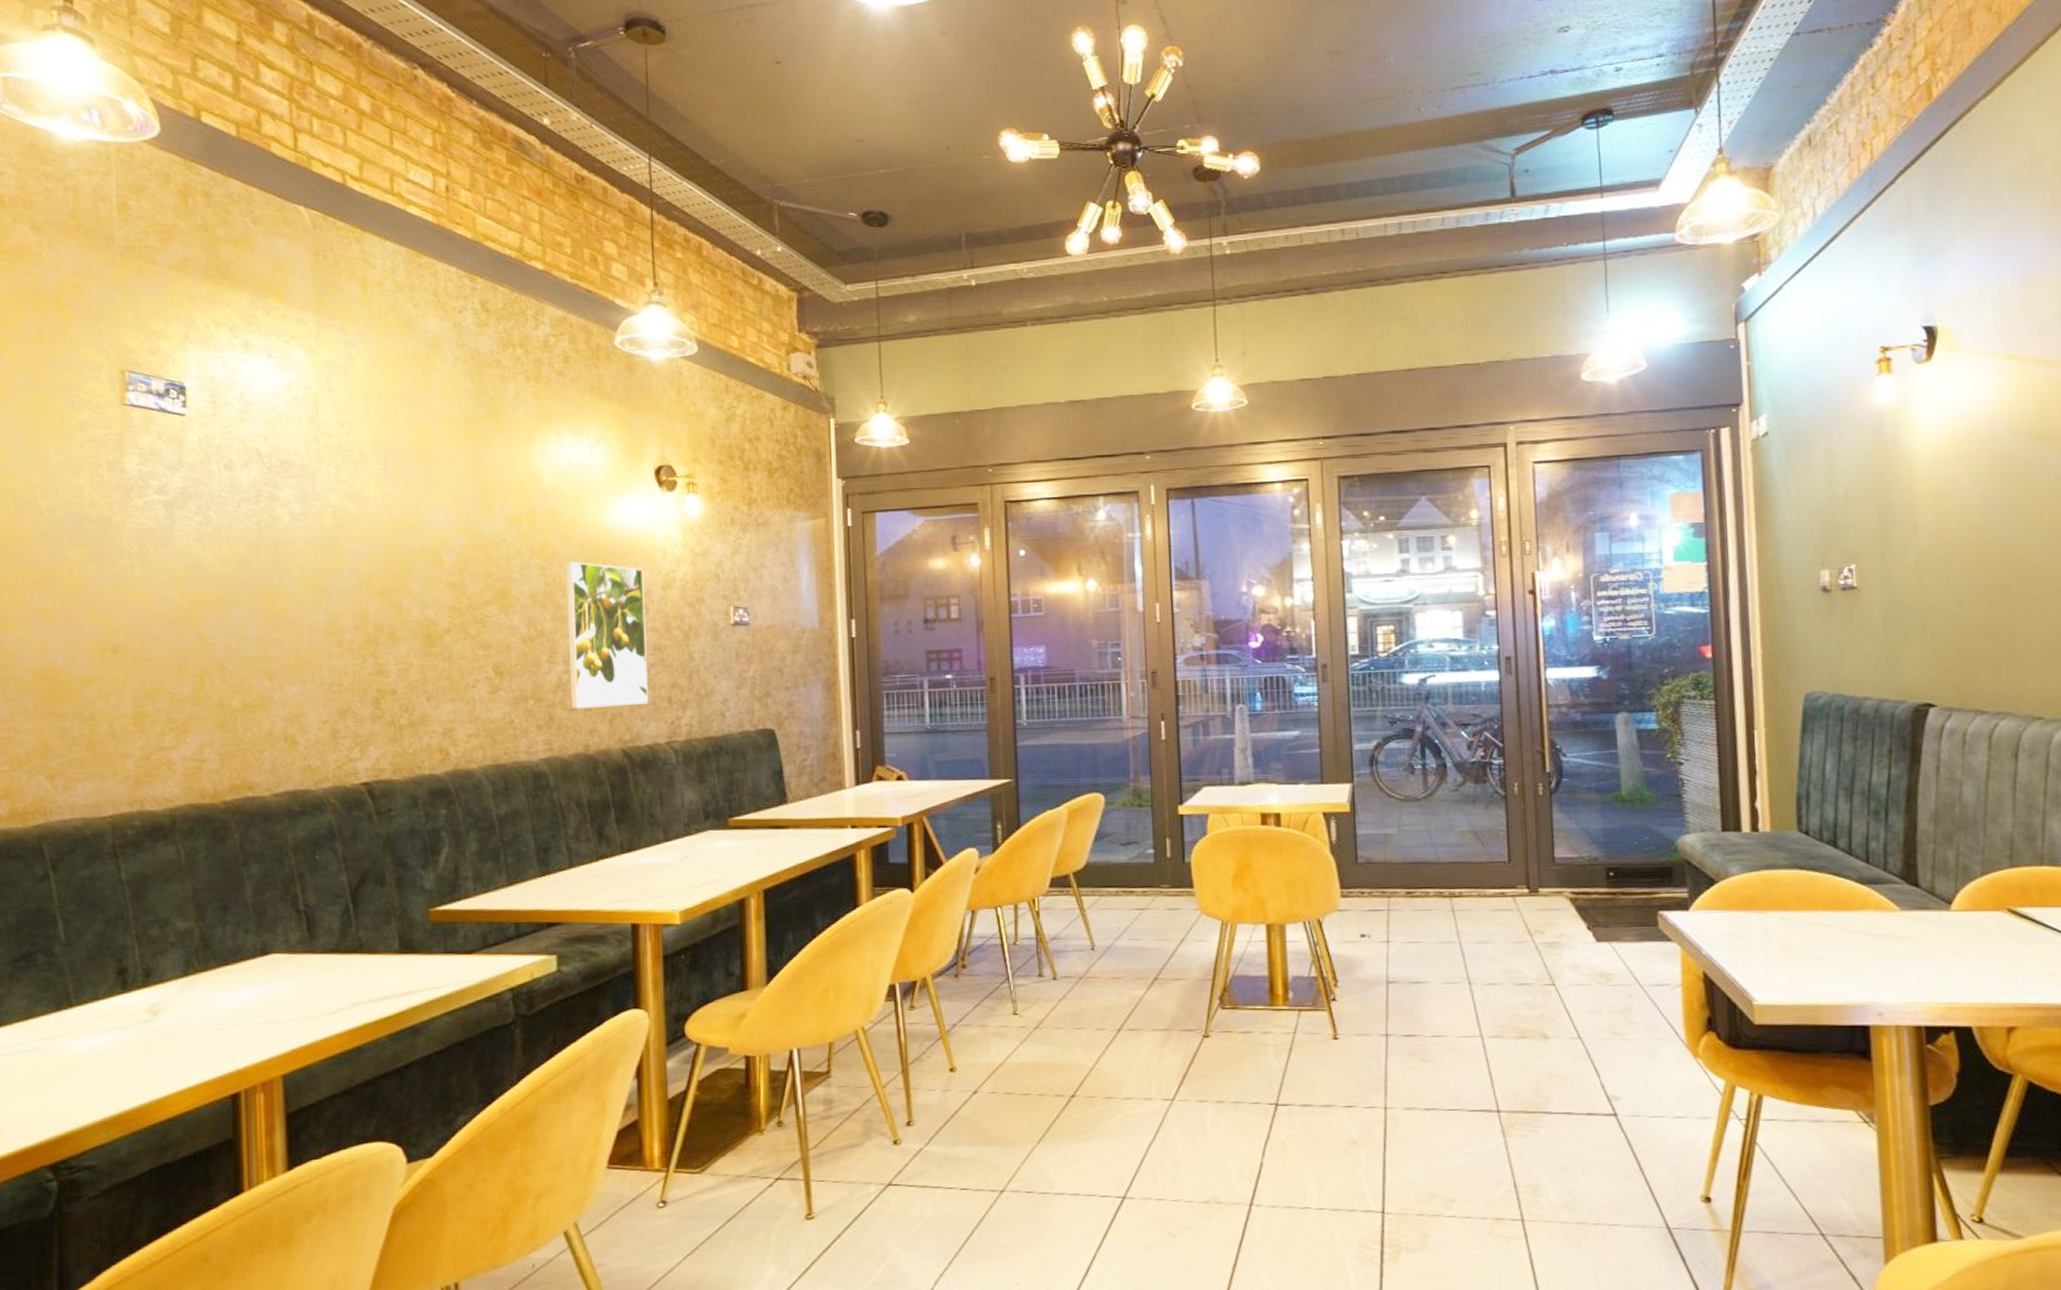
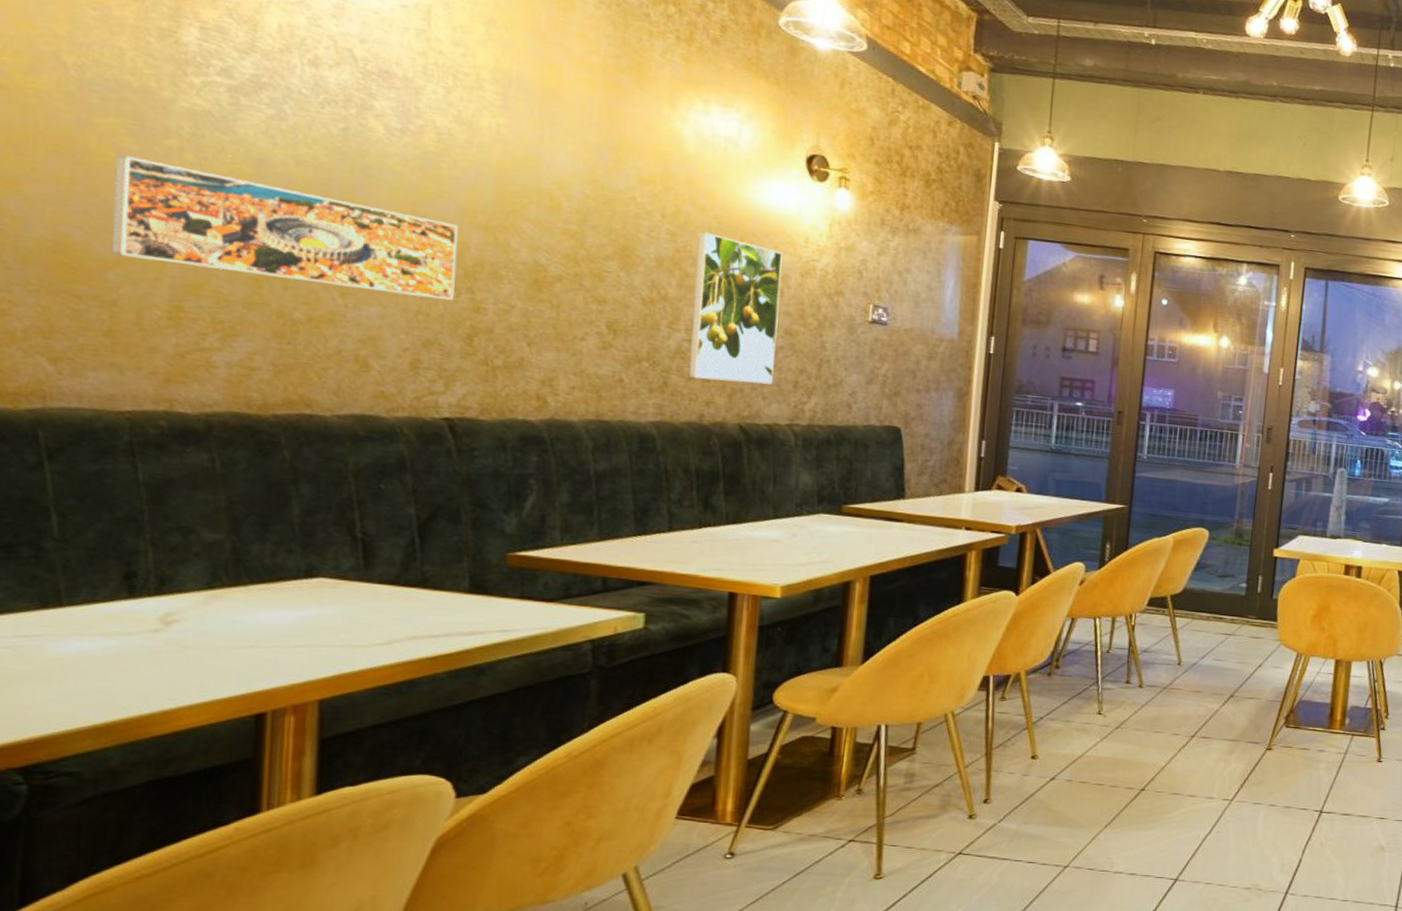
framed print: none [84,581,360,674] -> present [111,154,458,300]

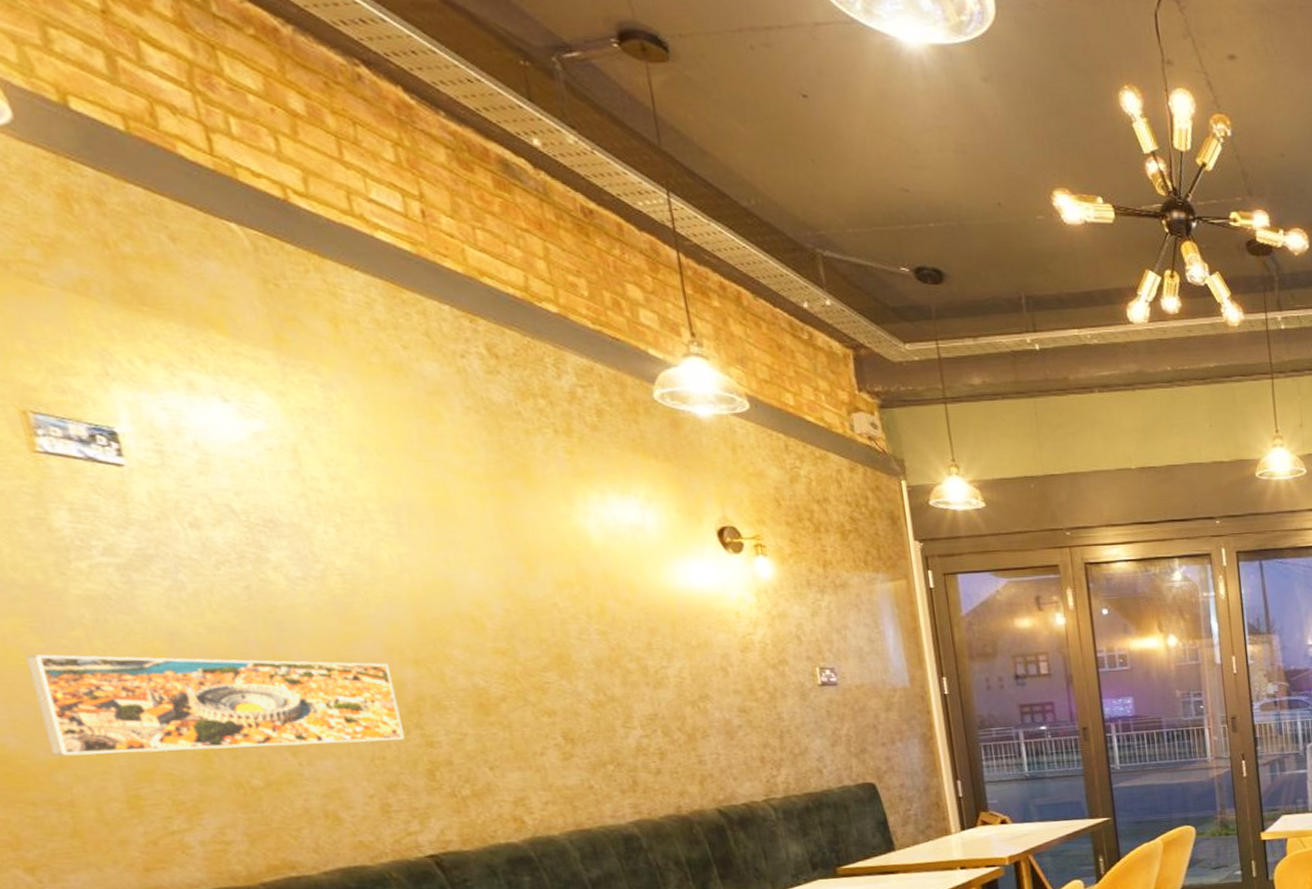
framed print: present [688,231,783,385] -> none [629,625,741,773]

